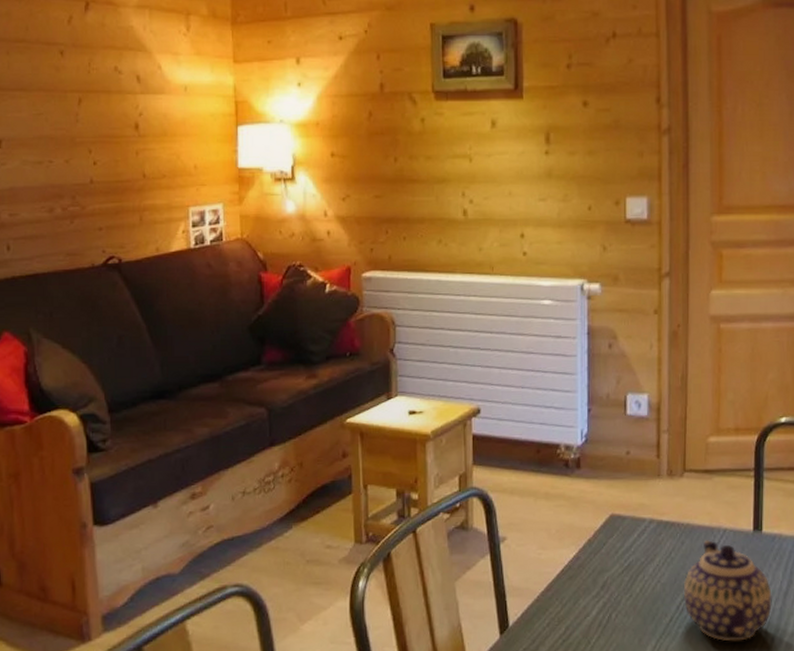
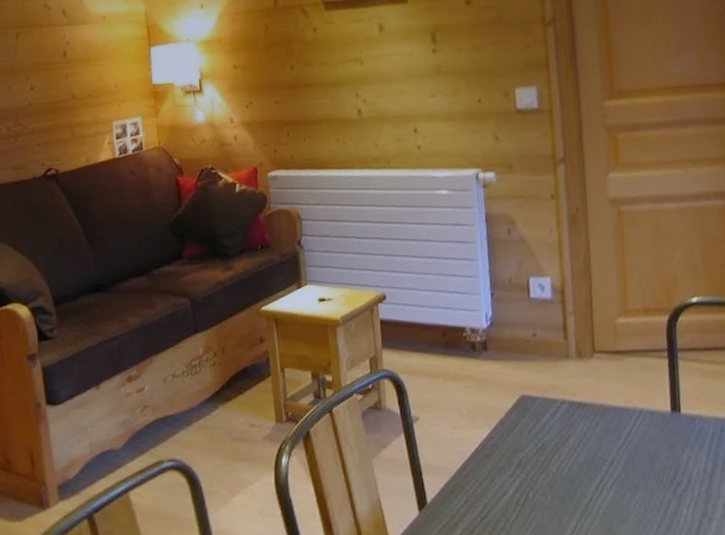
teapot: present [683,540,772,642] -> none [601,421,698,523]

